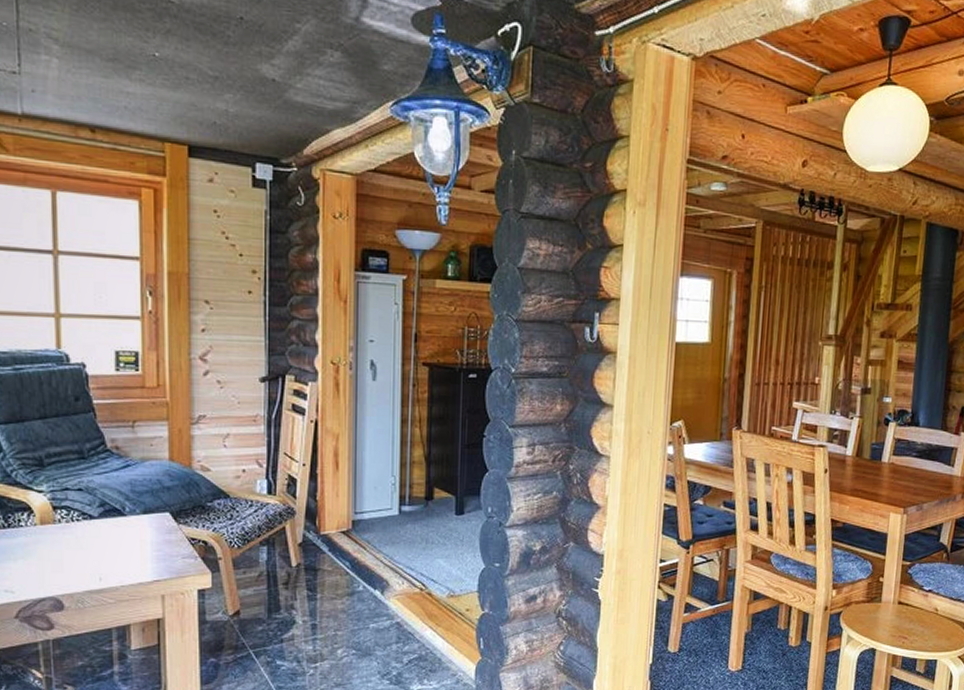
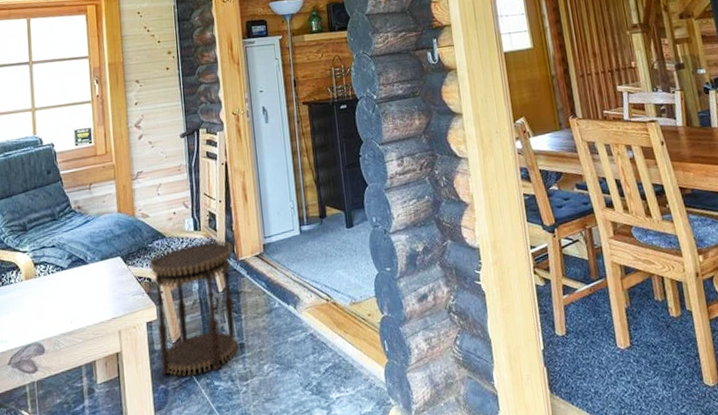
side table: none [206,507,315,651] -> present [149,239,239,376]

